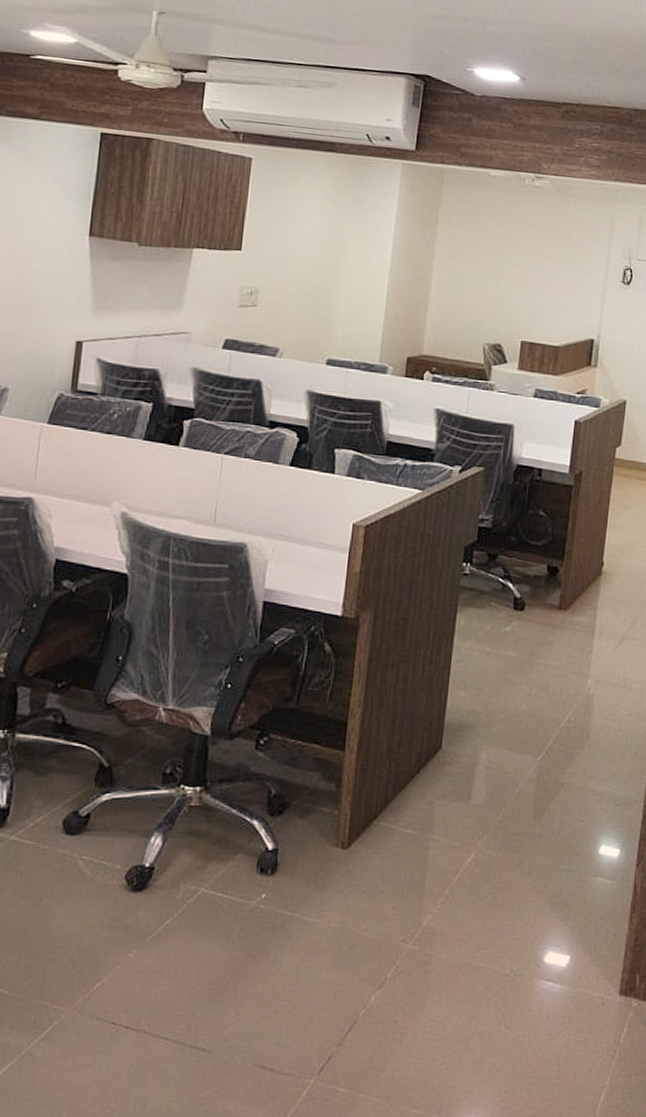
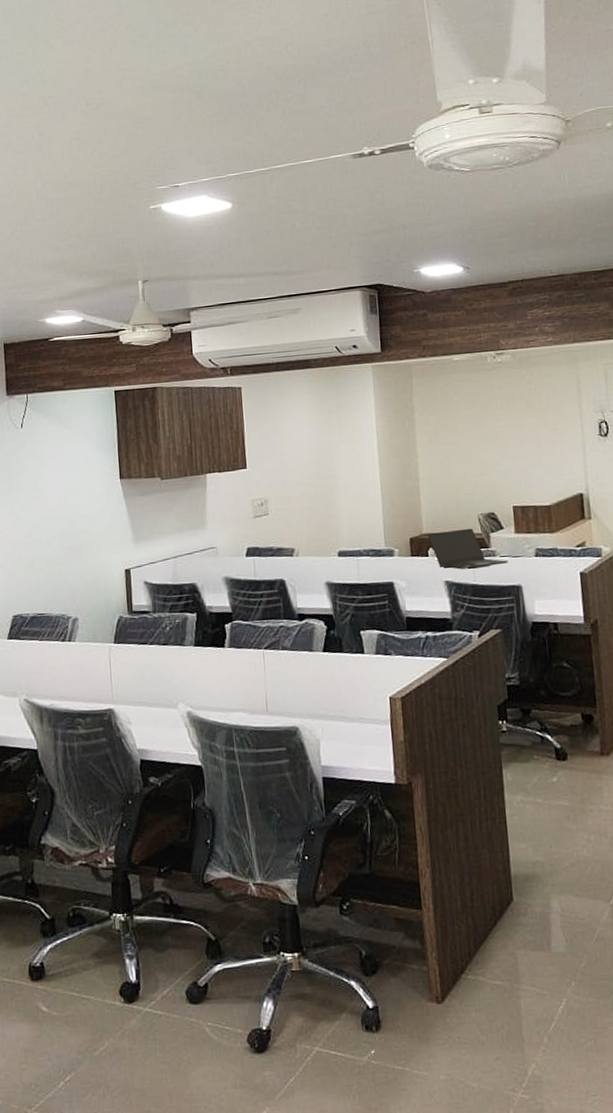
laptop: none [426,355,505,401] -> present [427,528,508,570]

